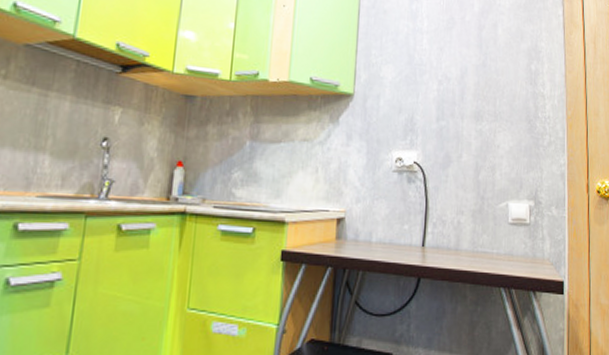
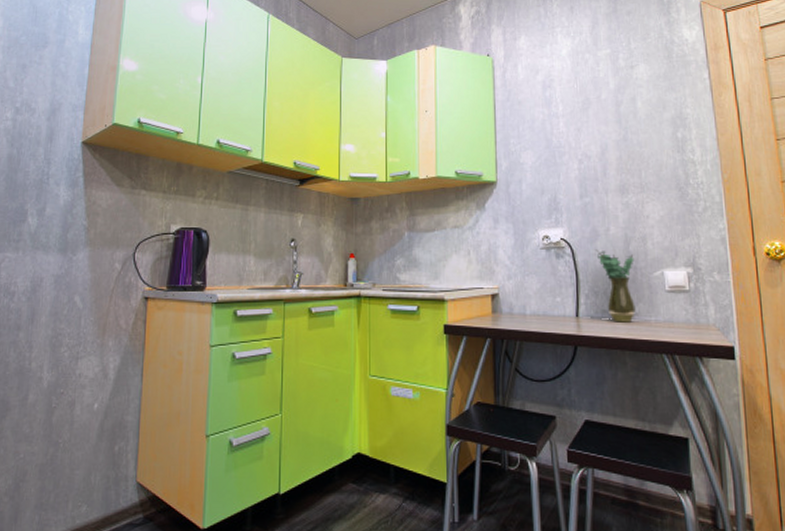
vase: none [447,176,483,254] -> present [596,249,636,322]

